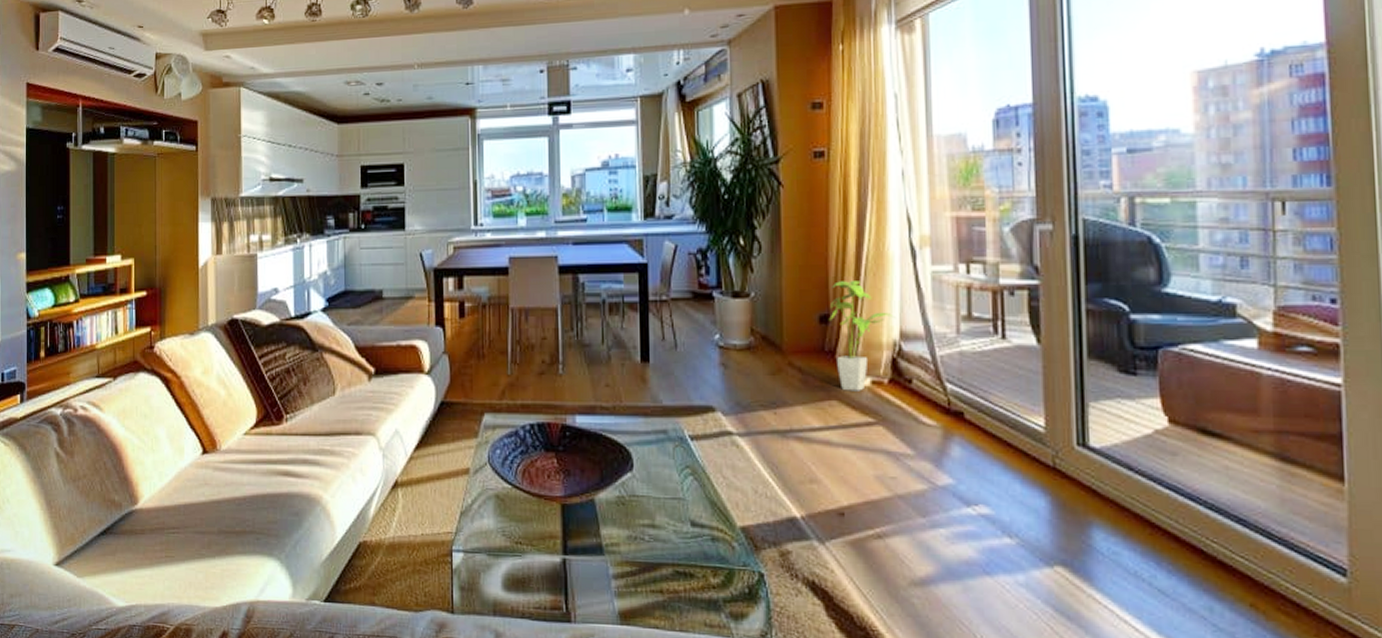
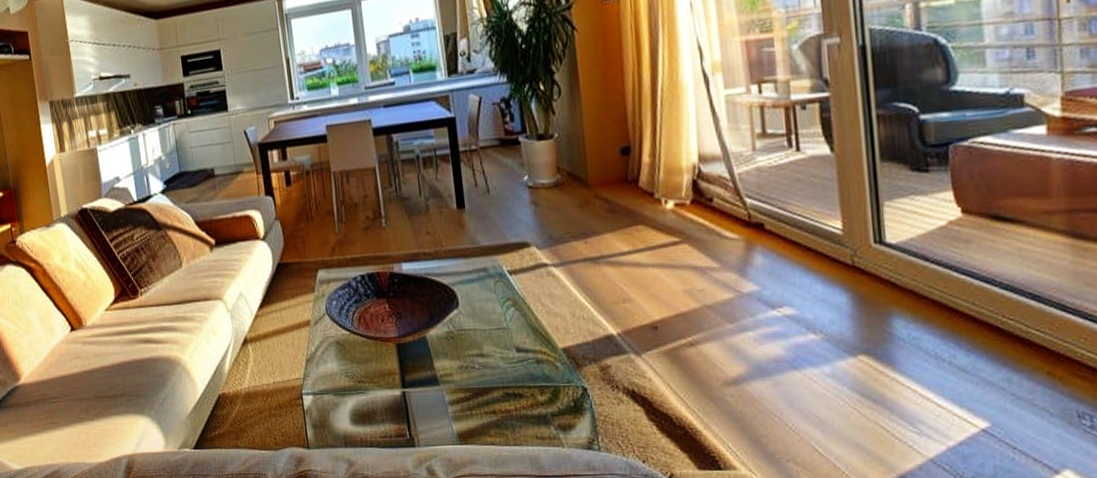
house plant: present [829,281,896,391] -> none [630,112,694,216]

